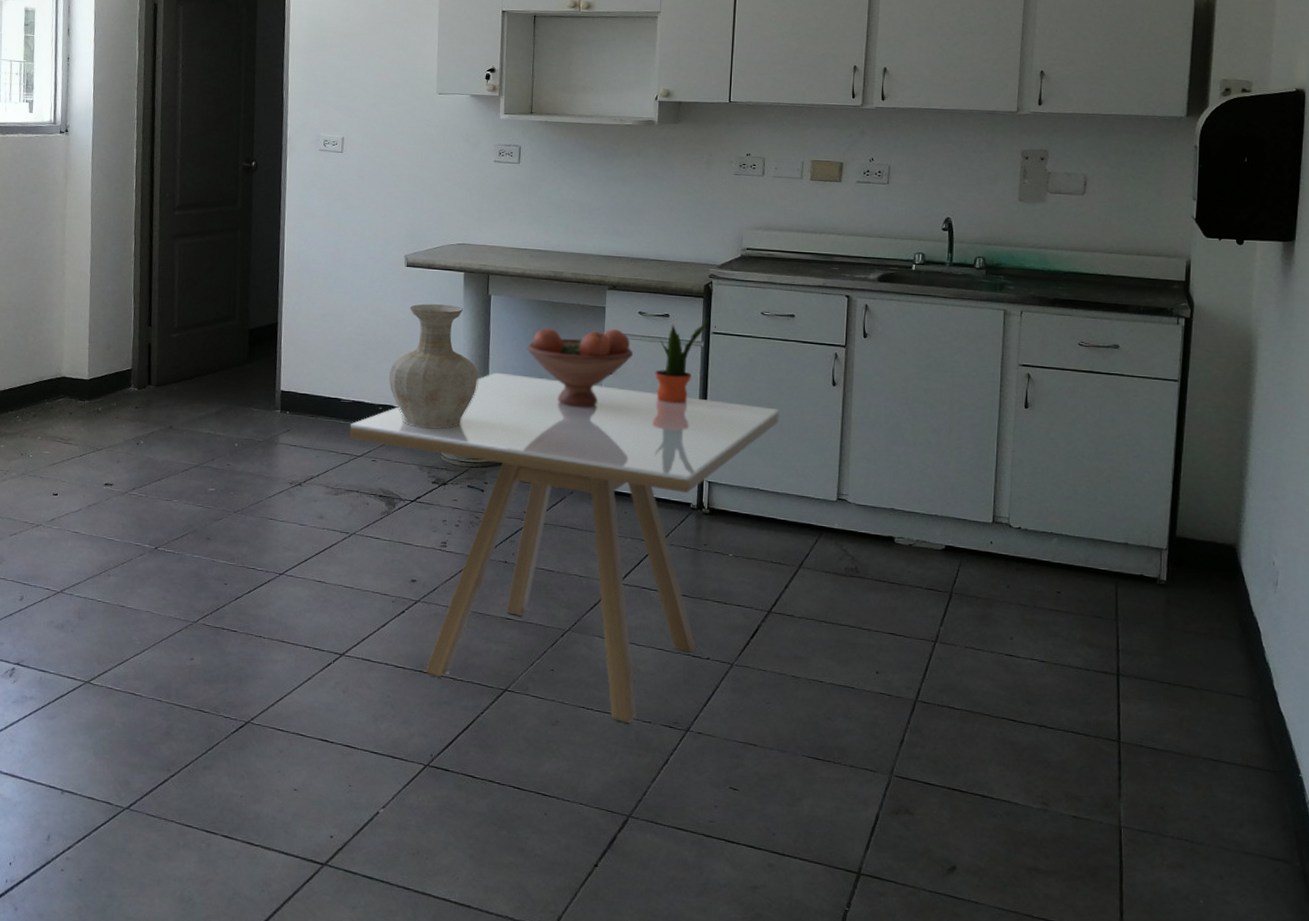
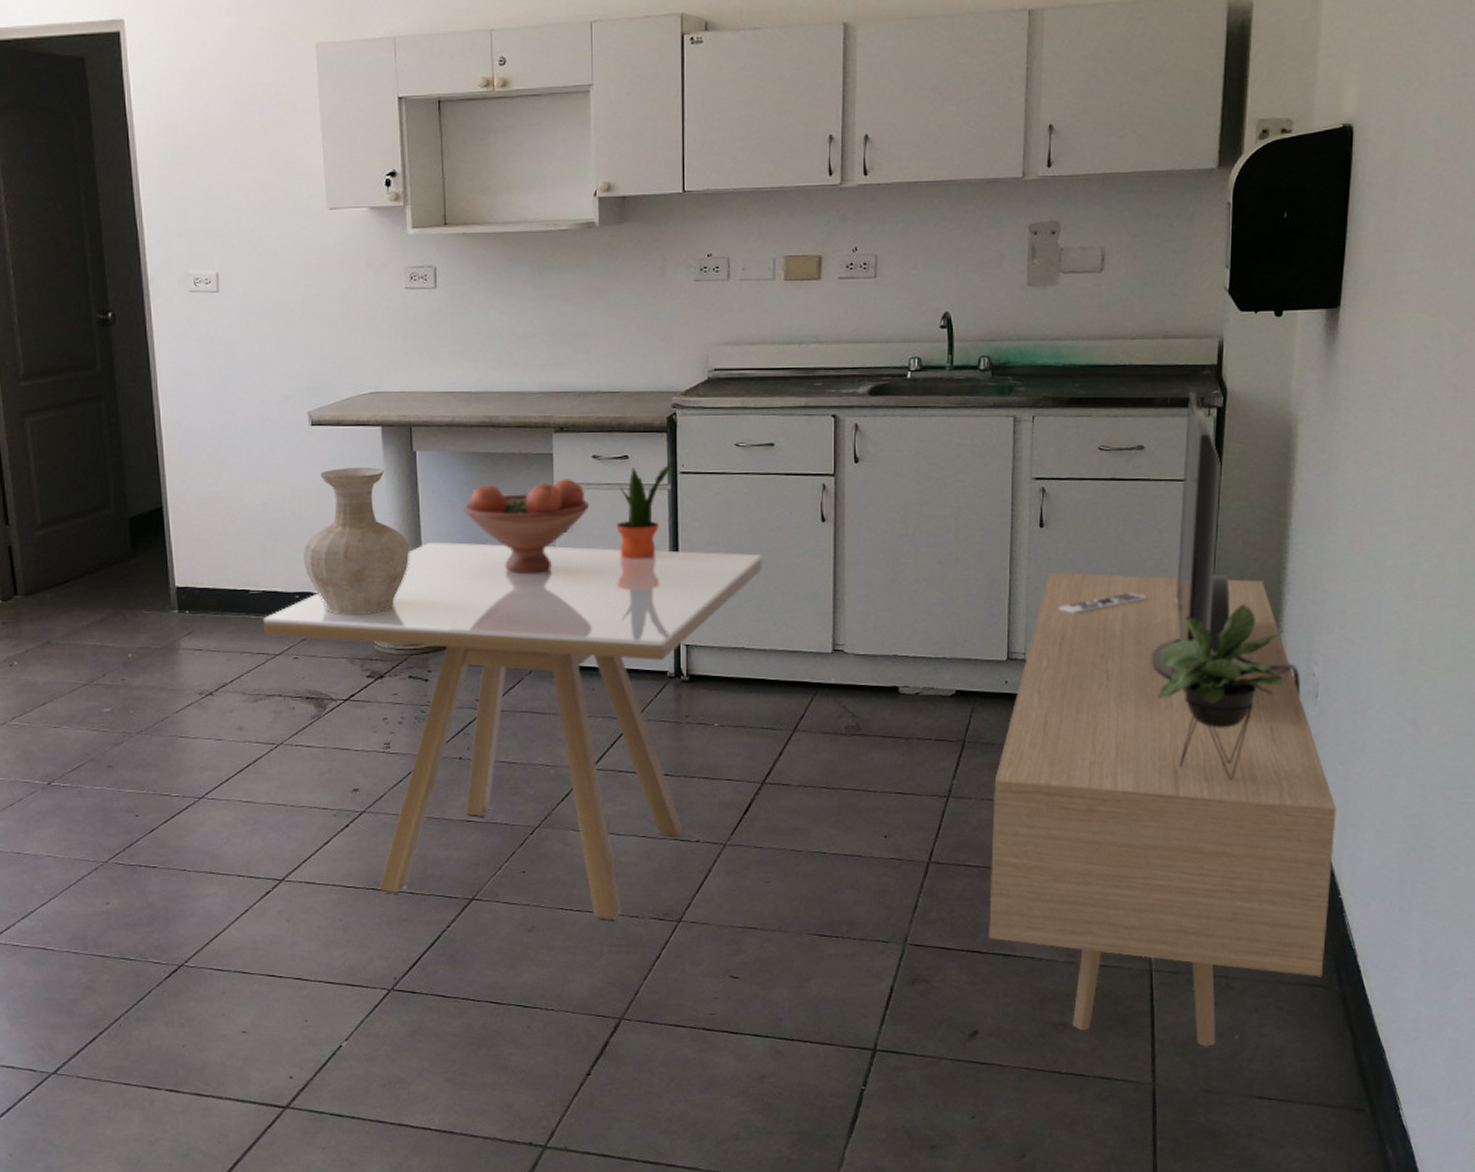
media console: none [969,302,1296,908] -> present [989,391,1337,1047]

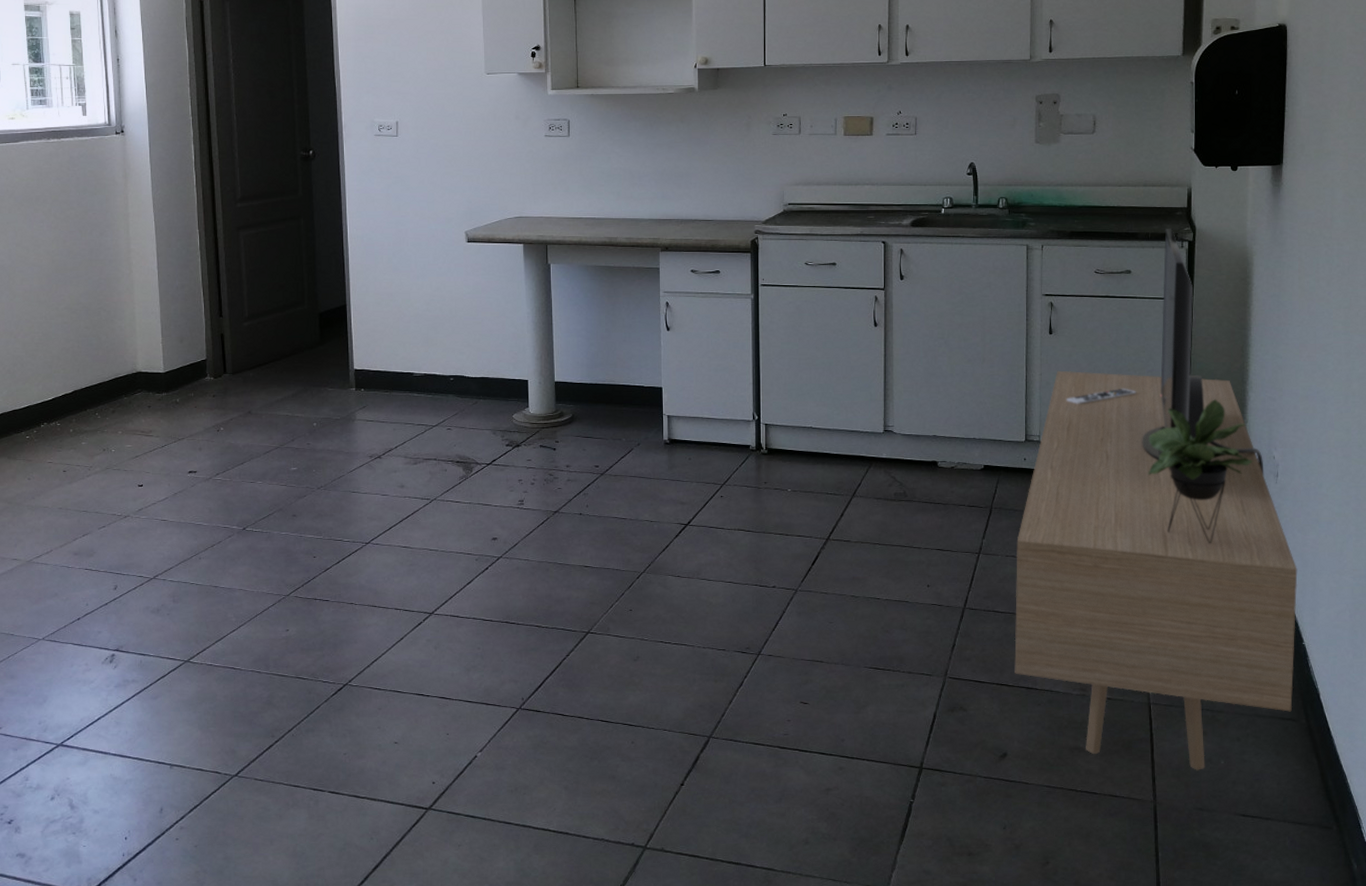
dining table: present [262,542,762,921] -> none [423,337,827,653]
vase: present [303,467,410,615] -> none [457,276,544,395]
fruit bowl: present [464,479,590,574] -> none [587,288,689,364]
potted plant: present [616,455,674,559] -> none [710,271,756,354]

